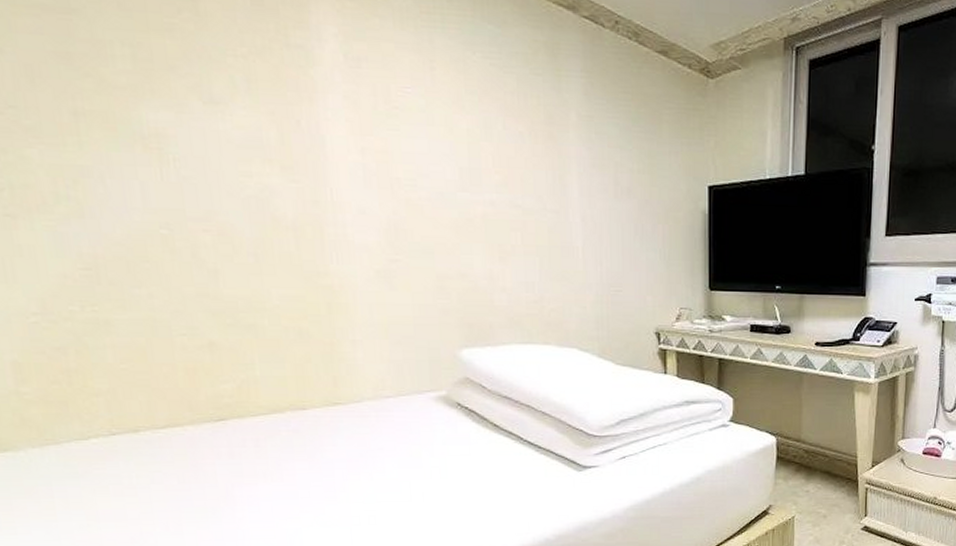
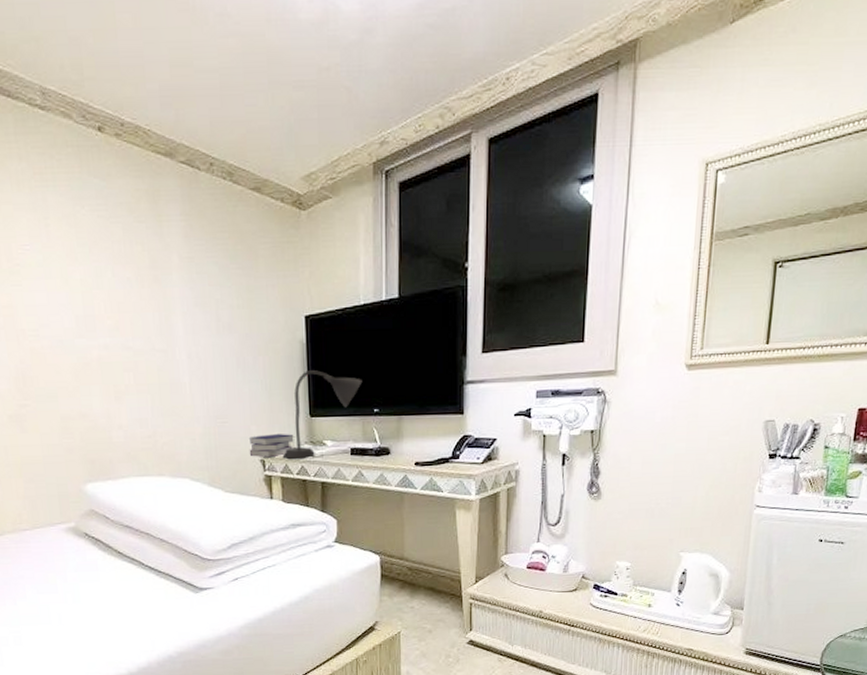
book: none [645,306,692,331] -> present [250,434,294,458]
desk lamp: none [679,242,765,334] -> present [282,370,363,460]

